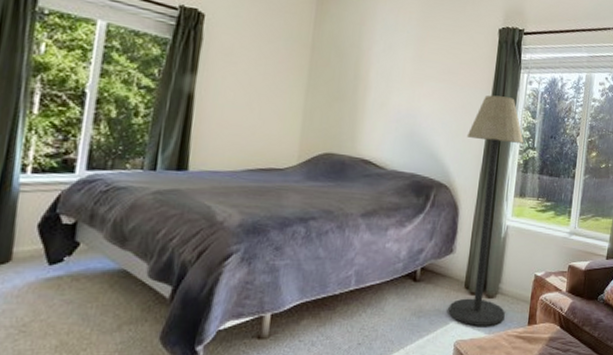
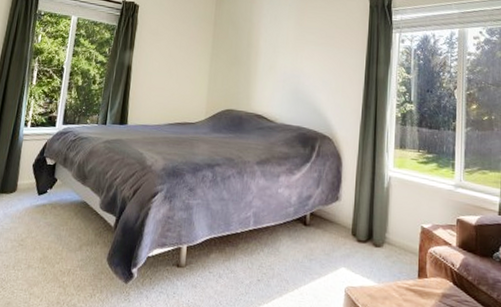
floor lamp: present [448,95,524,326] -> none [337,54,400,276]

